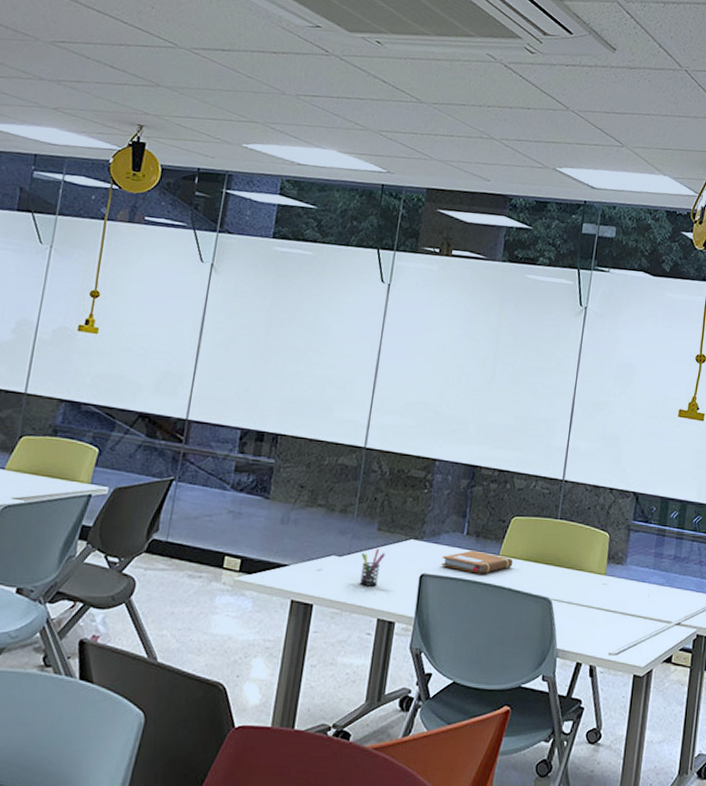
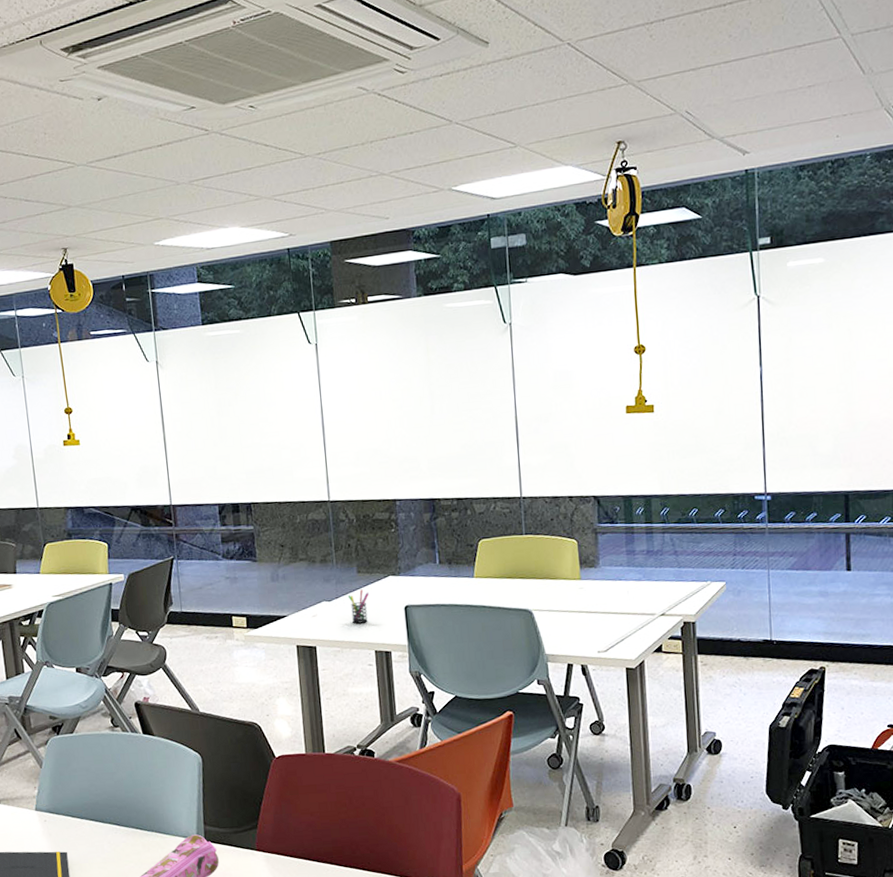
notebook: present [441,550,513,574] -> none [421,576,489,598]

